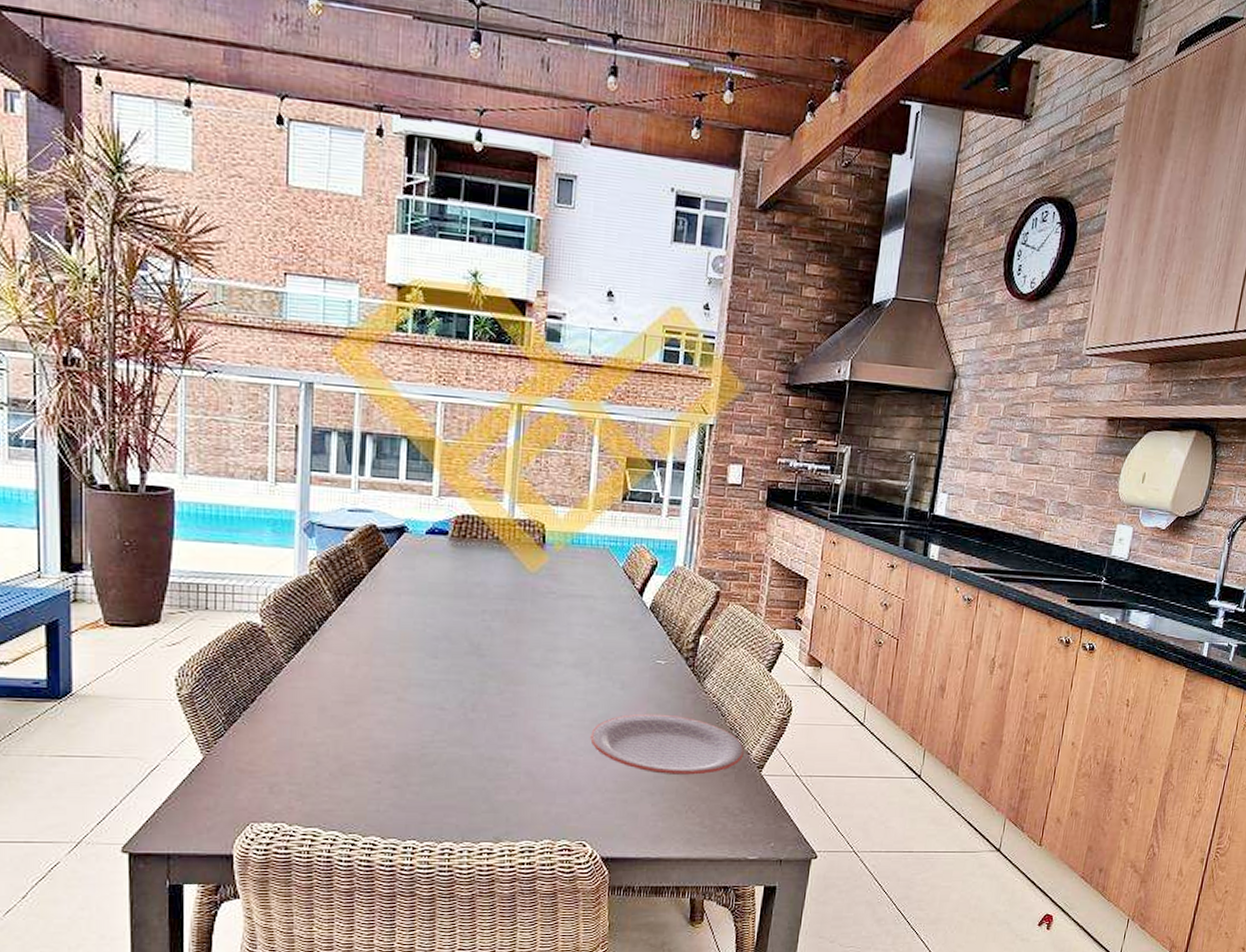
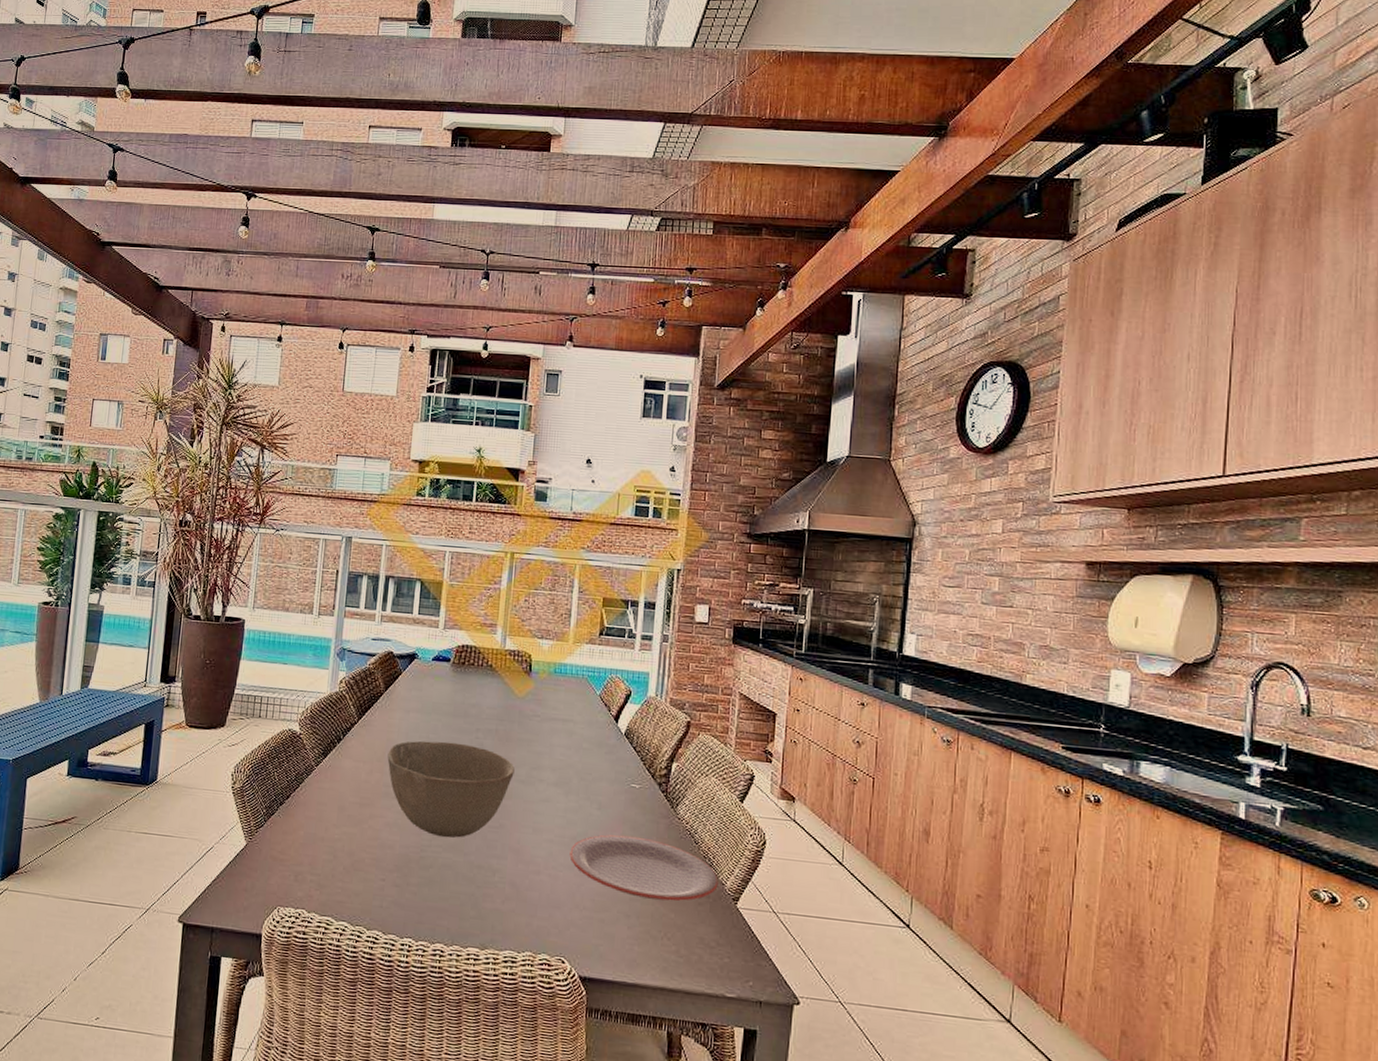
bowl: none [376,626,528,732] -> present [387,740,515,838]

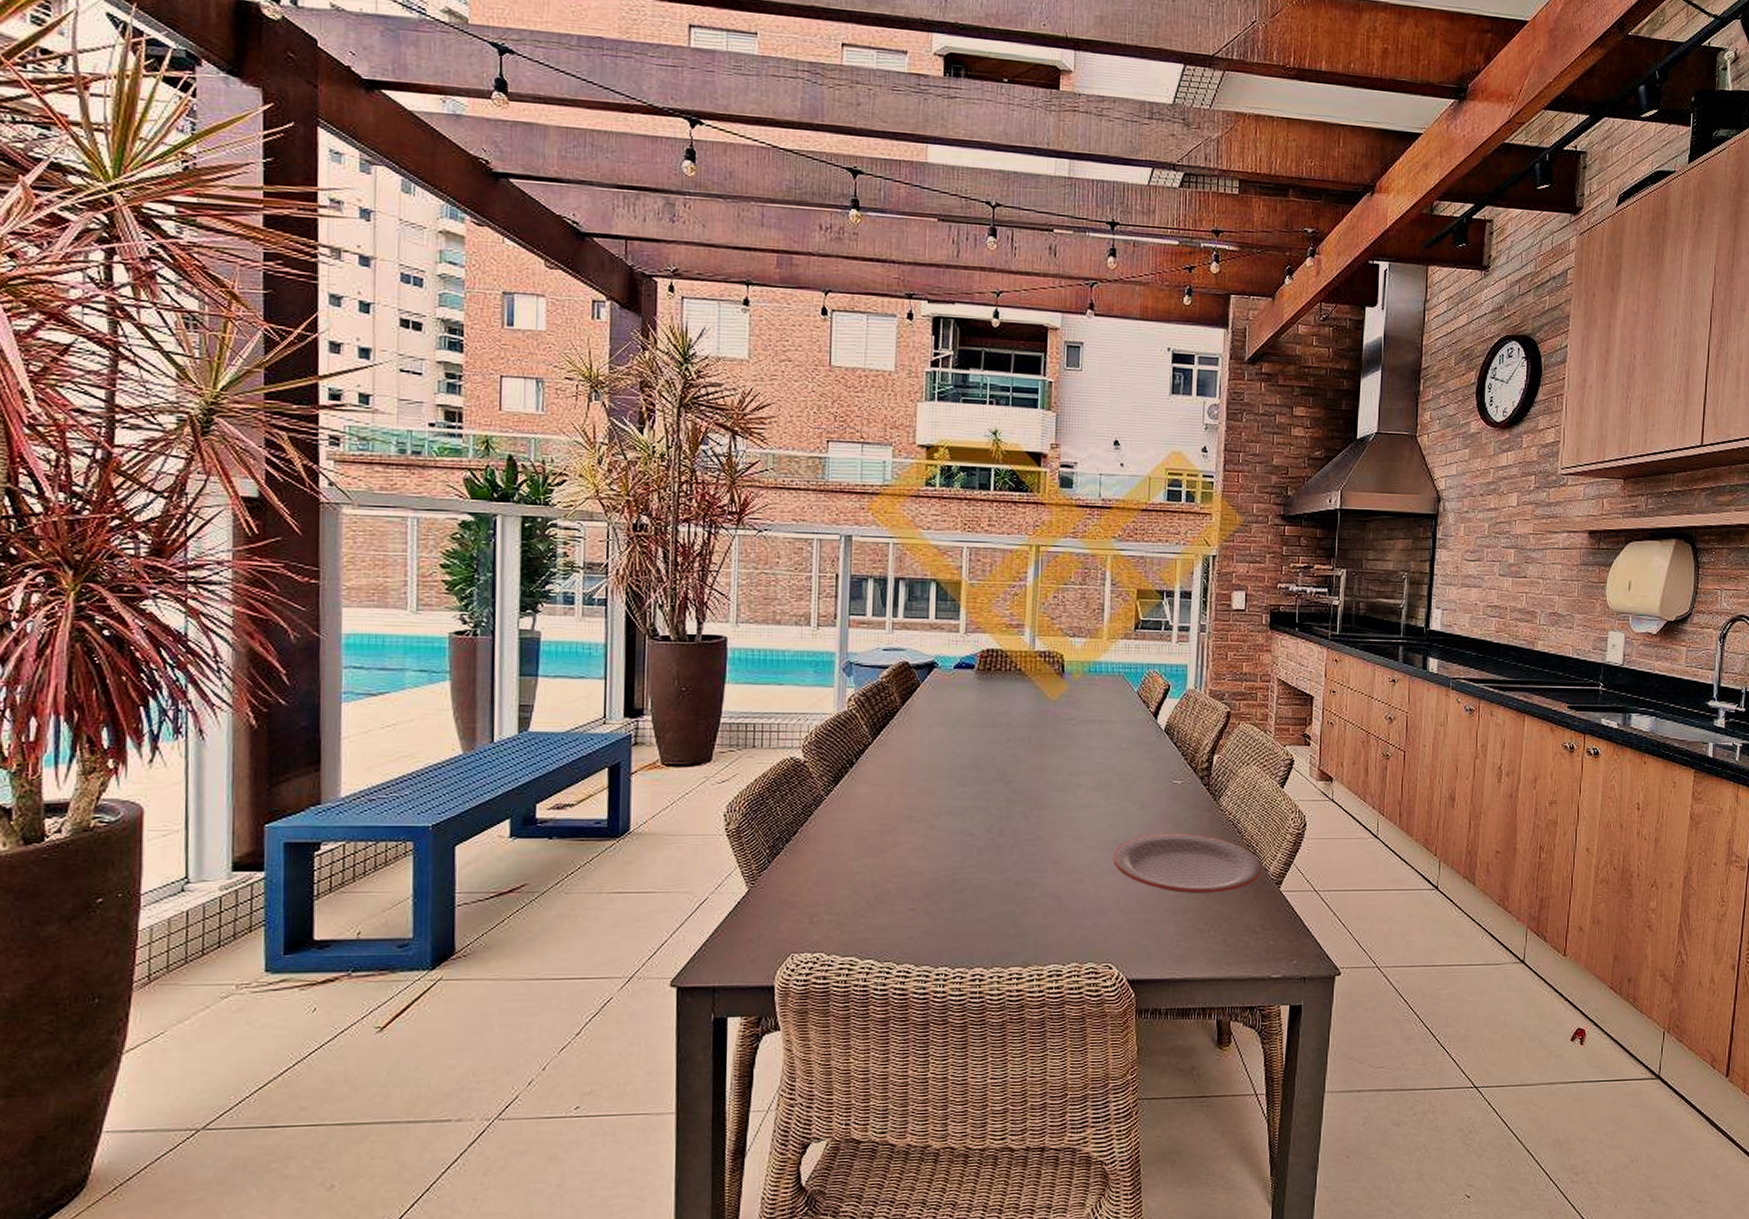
bowl: present [387,740,515,838] -> none [909,755,1051,857]

